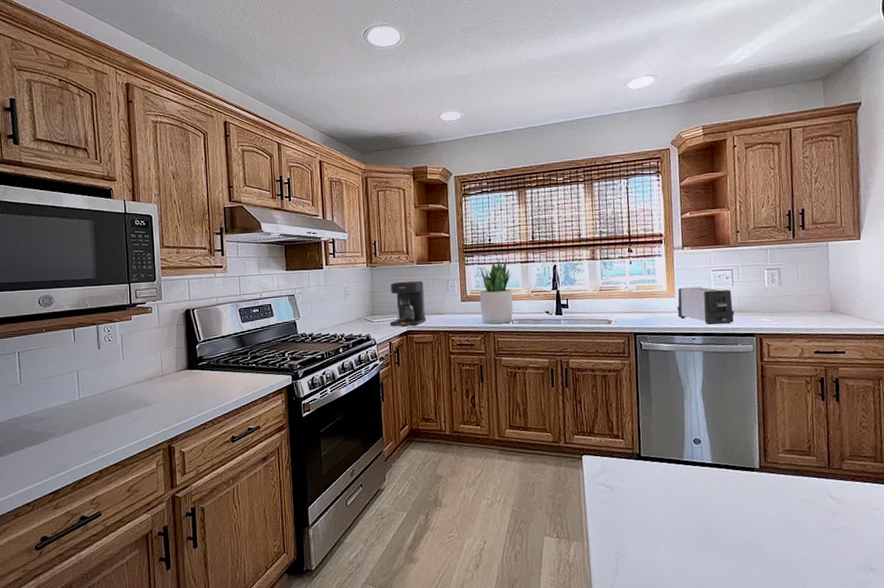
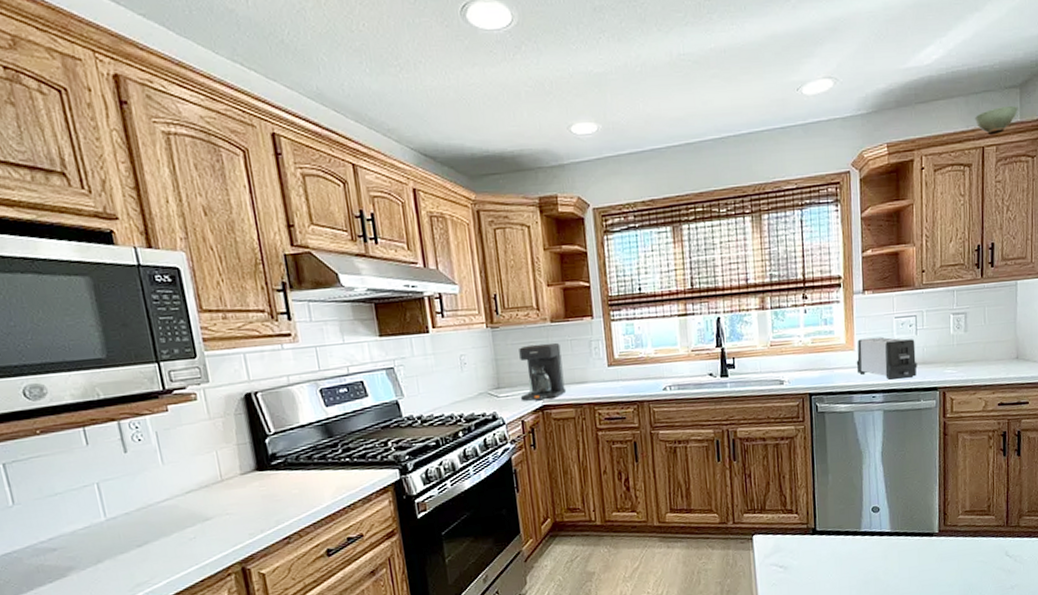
planter: present [479,259,513,324] -> none [629,311,671,393]
bowl: none [781,94,822,119] -> present [974,105,1018,136]

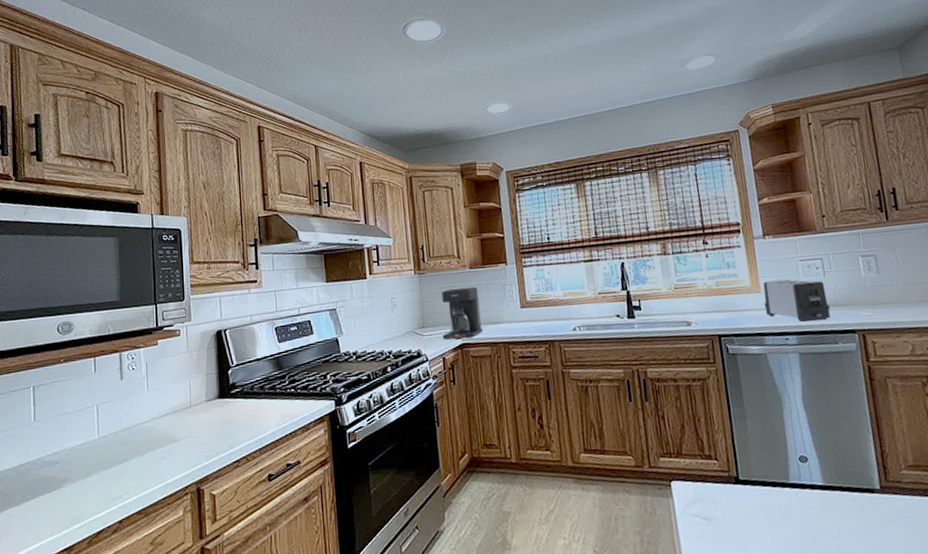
bowl: present [974,105,1018,136] -> none [855,65,900,92]

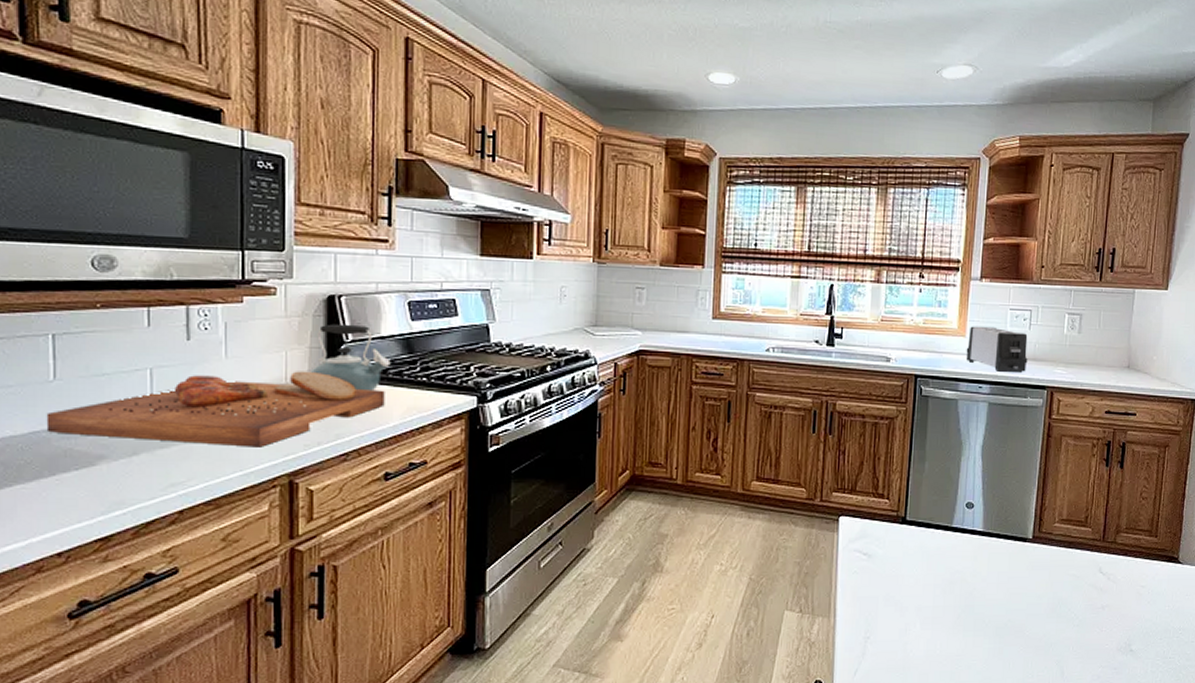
cutting board: none [29,393,264,464] -> present [46,371,385,447]
kettle: none [207,351,266,406] -> present [310,323,391,391]
coffee maker: present [442,286,484,340] -> none [617,285,666,345]

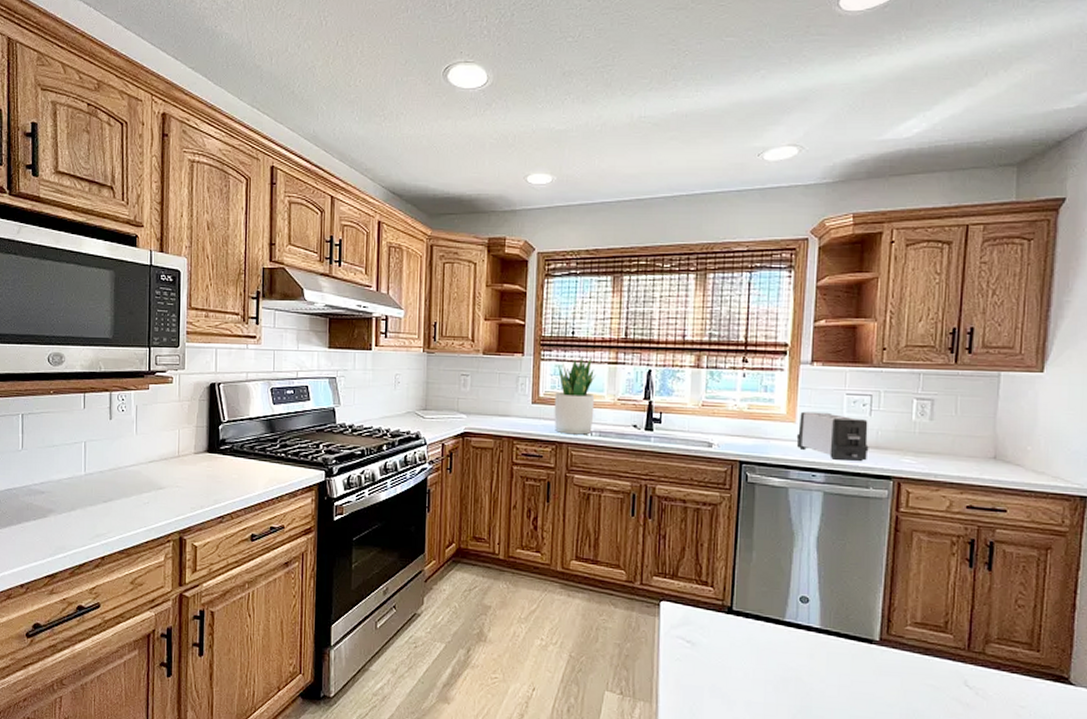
cutting board: present [46,371,385,447] -> none [16,446,252,508]
kettle: present [310,323,391,391] -> none [196,407,257,464]
planter: none [735,270,778,351] -> present [554,357,596,435]

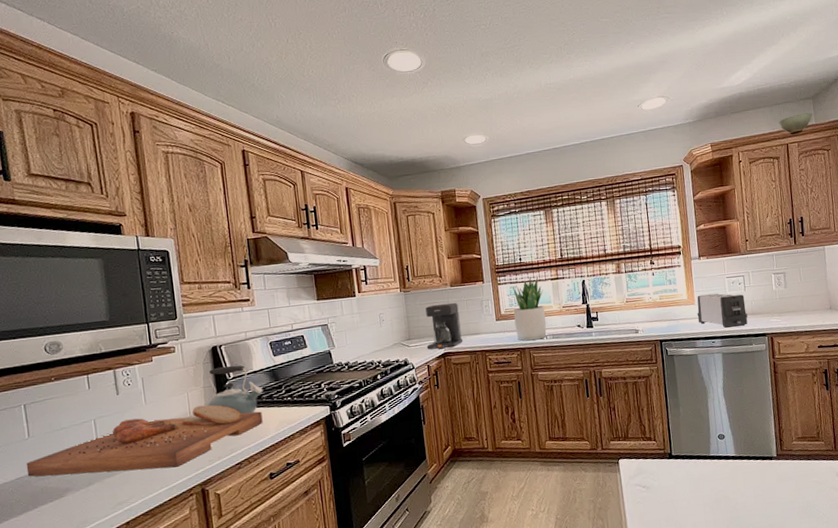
cutting board: none [16,446,252,508] -> present [26,404,263,477]
kettle: none [196,407,257,464] -> present [206,365,263,415]
coffee maker: none [444,373,489,428] -> present [425,302,463,350]
bowl: none [958,184,1014,214] -> present [778,112,813,135]

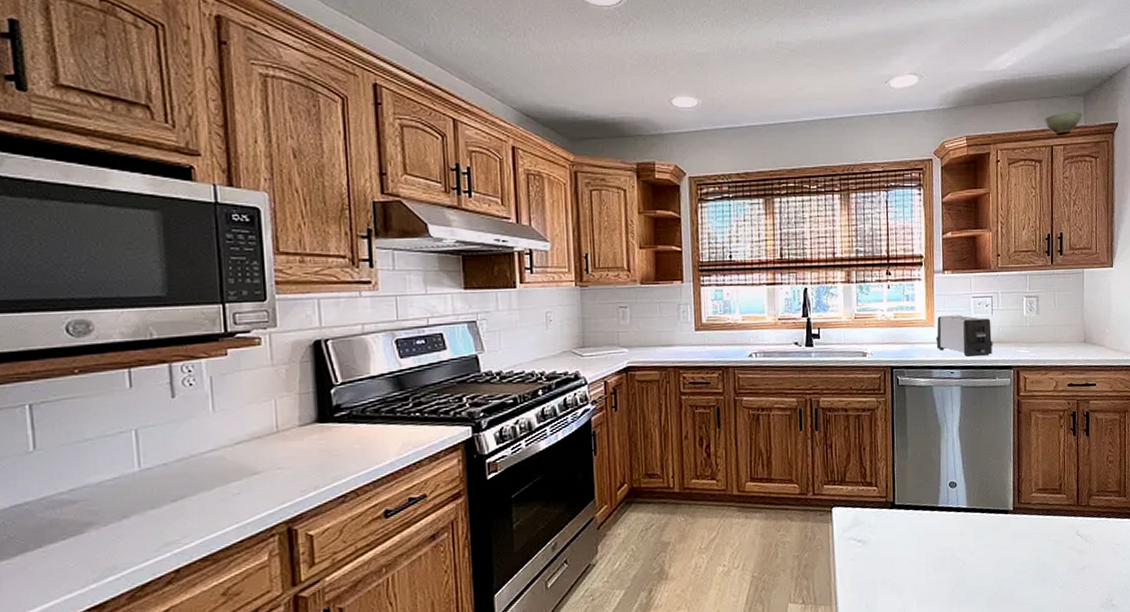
cutting board: present [26,404,263,477] -> none [27,417,380,505]
kettle: present [206,365,263,415] -> none [301,367,382,432]
coffee maker: present [425,302,463,350] -> none [605,304,652,362]
planter: present [513,276,547,341] -> none [717,279,757,358]

